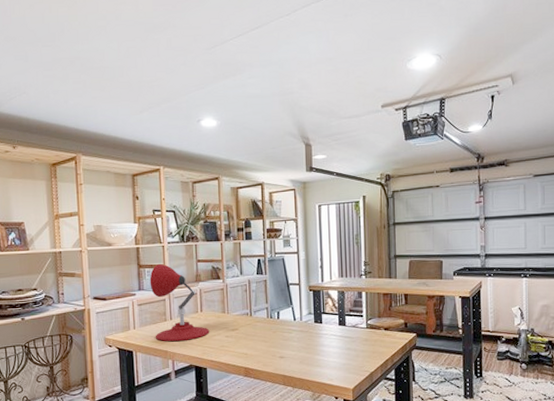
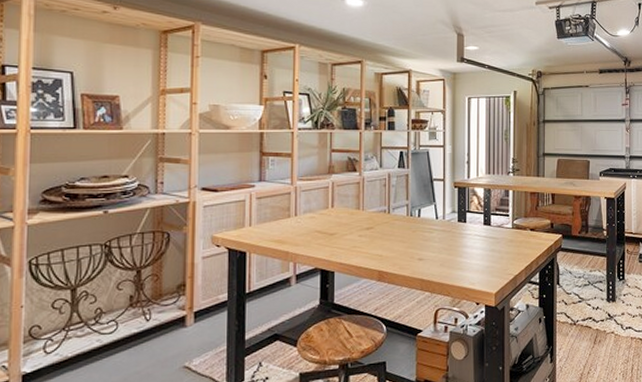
desk lamp: present [149,263,210,341] -> none [273,151,341,241]

